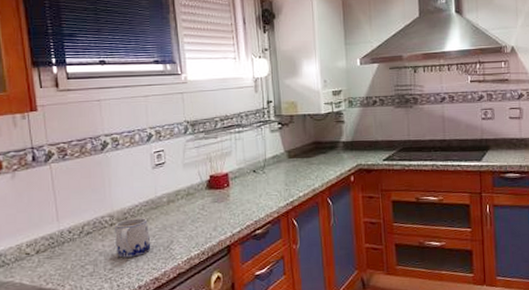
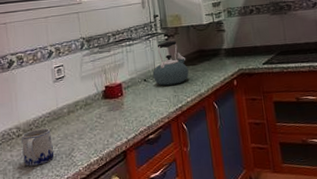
kettle: none [263,130,303,178] -> present [152,41,189,86]

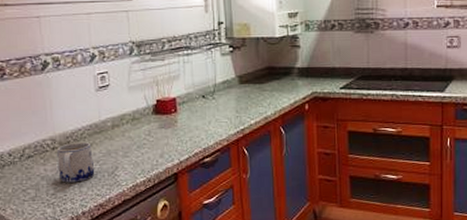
kettle: present [152,41,189,86] -> none [212,54,255,104]

